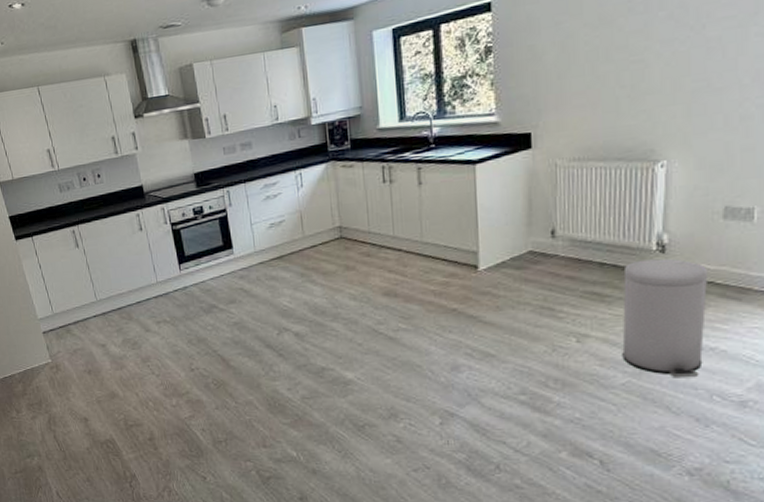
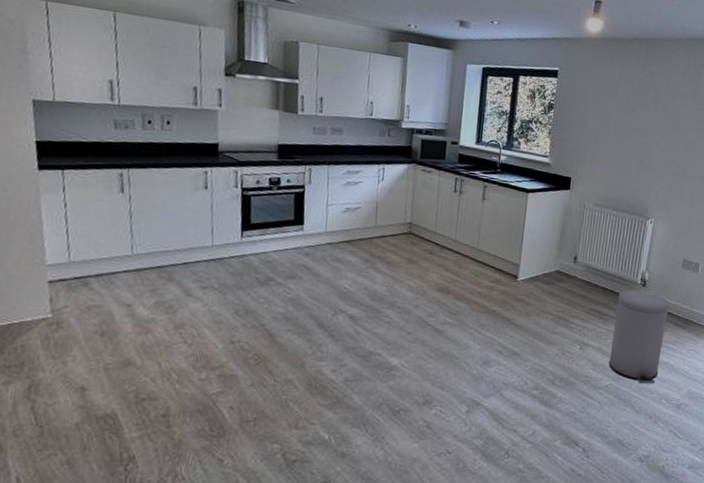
microwave: none [325,120,383,158] -> present [410,133,461,164]

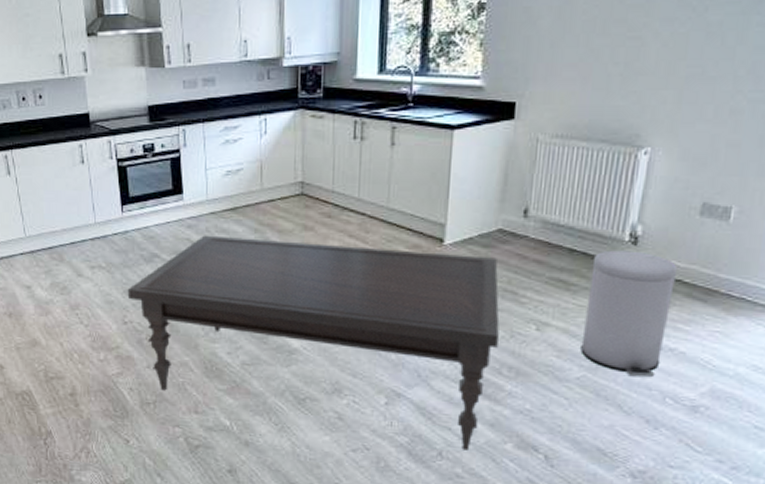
dining table: none [238,262,555,449] -> present [127,235,500,451]
microwave: present [410,133,461,164] -> none [296,69,358,106]

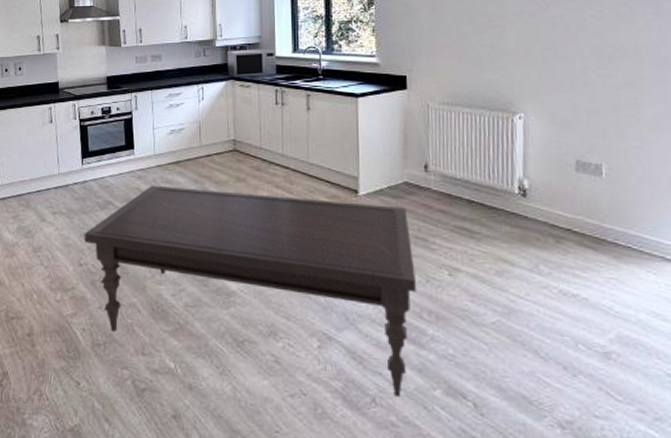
microwave: none [296,69,358,106] -> present [227,49,277,77]
pedal bin: present [580,250,678,377] -> none [490,201,567,323]

